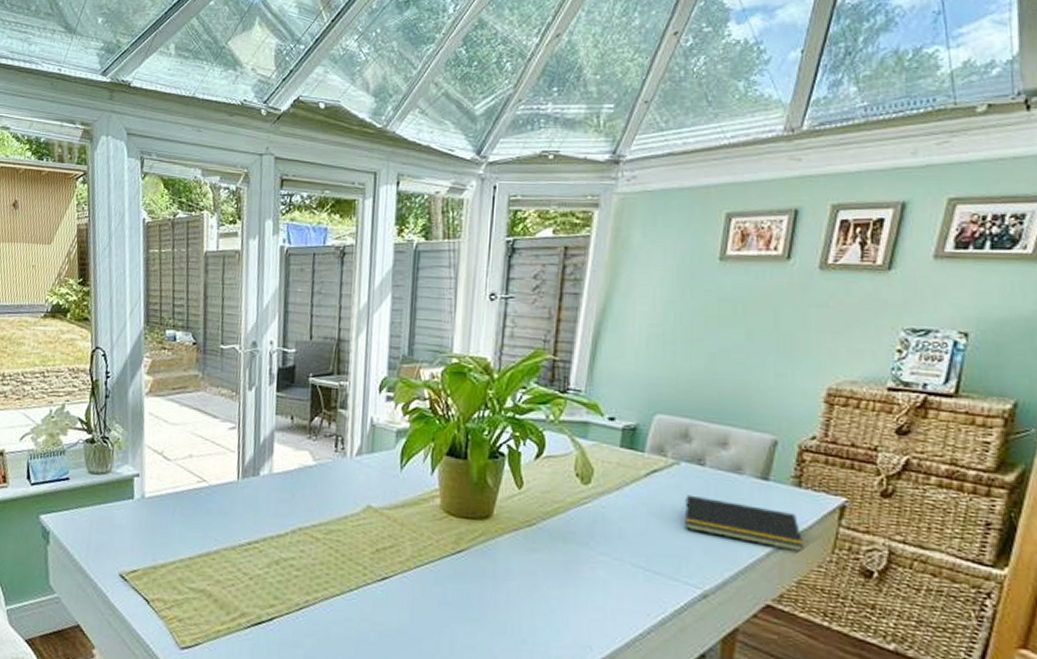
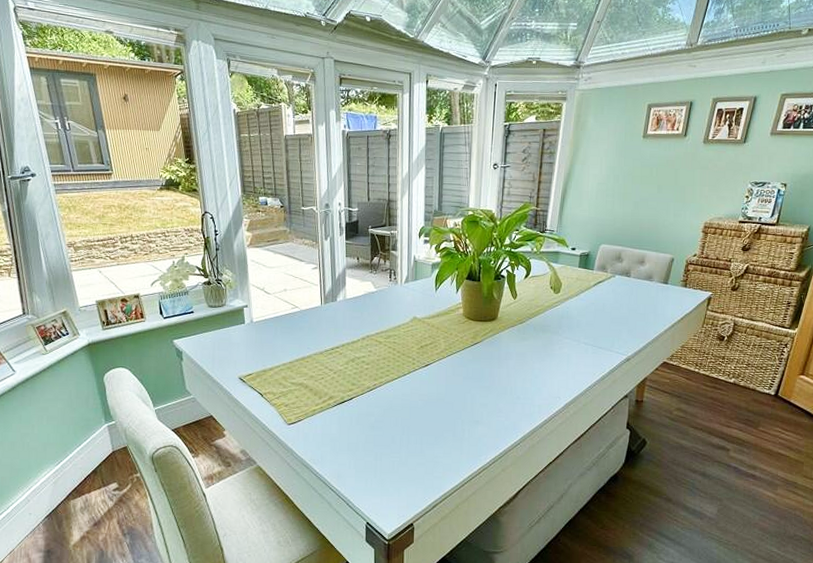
notepad: present [682,494,804,551] -> none [616,296,687,327]

